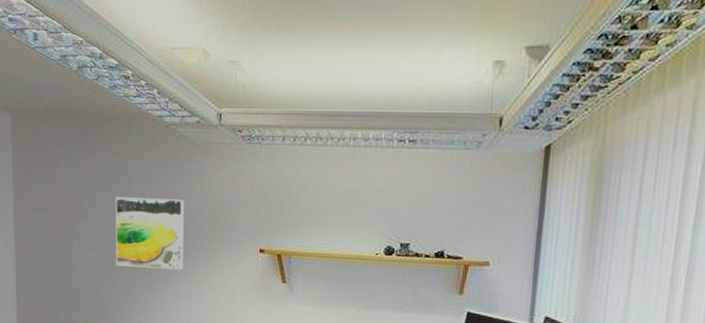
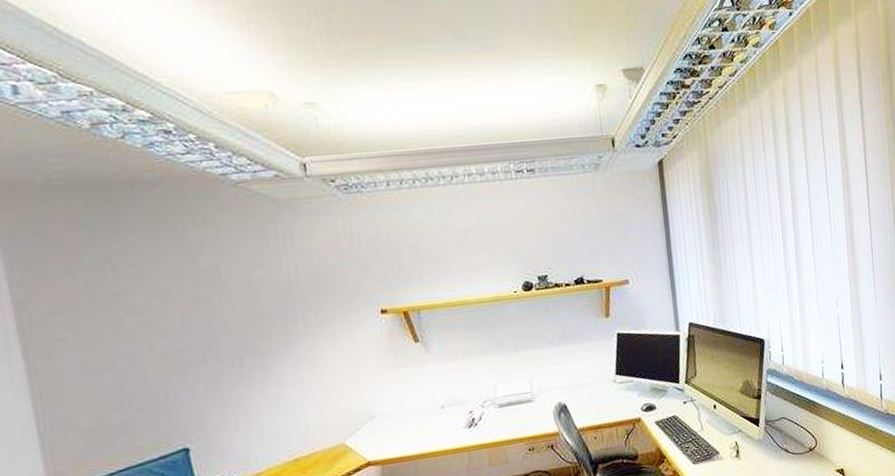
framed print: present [115,197,184,270] -> none [175,269,286,364]

